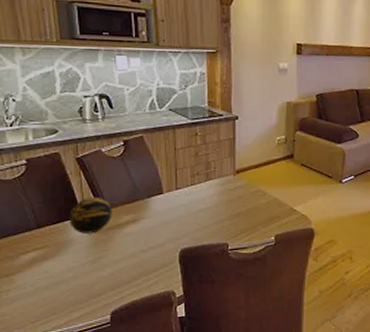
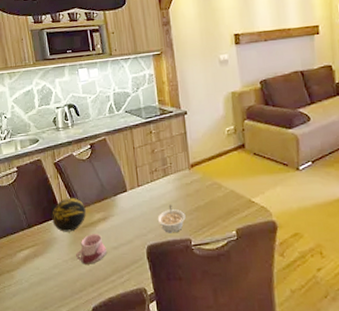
mug: none [96,236,134,268] -> present [76,234,107,264]
legume: none [194,209,225,237] -> present [157,204,186,233]

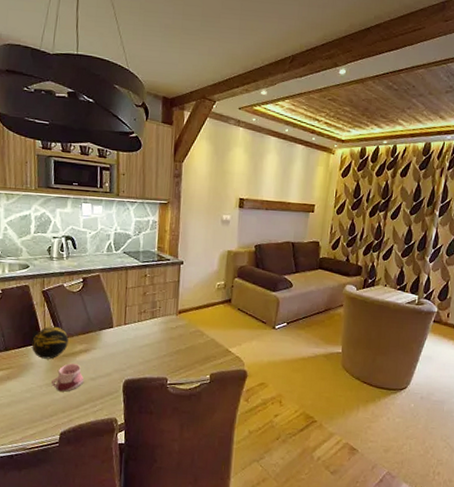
legume: present [157,204,186,233] -> none [138,345,166,371]

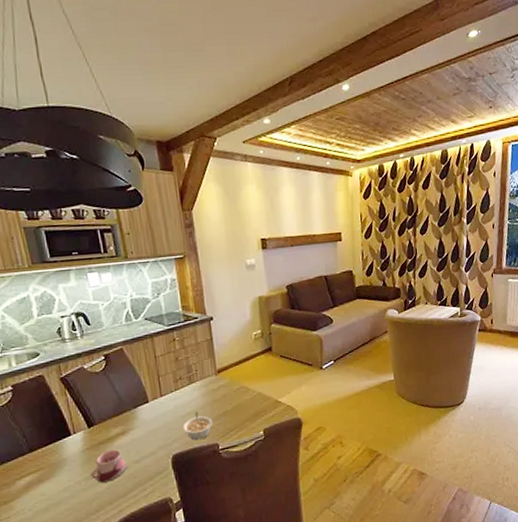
decorative orb: present [31,326,69,359] -> none [59,413,102,452]
legume: none [138,345,166,371] -> present [182,411,213,440]

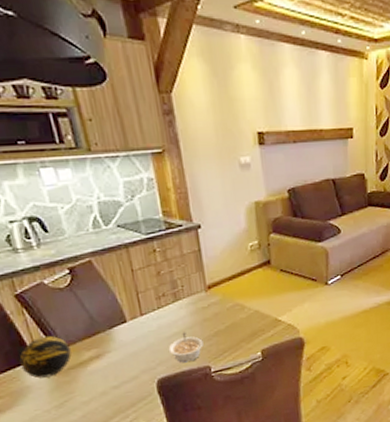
decorative orb: none [59,413,102,452] -> present [19,335,72,379]
mug: present [91,449,128,483] -> none [61,374,105,411]

